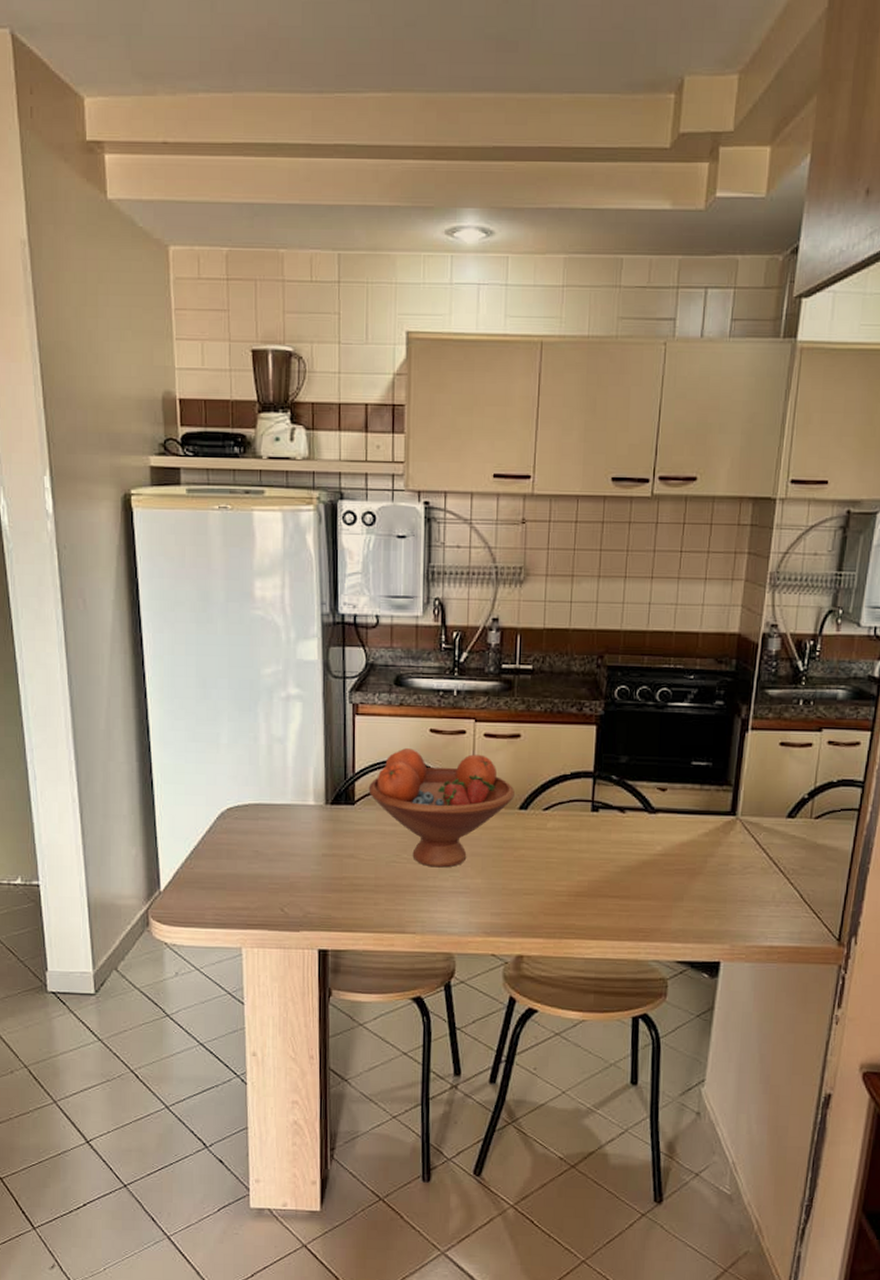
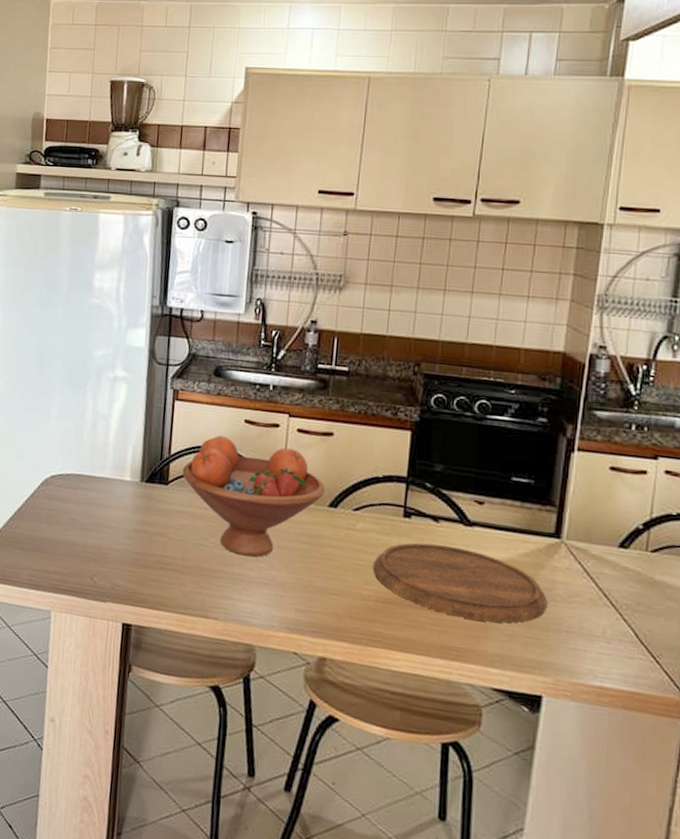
cutting board: none [564,833,724,901] -> present [373,543,547,623]

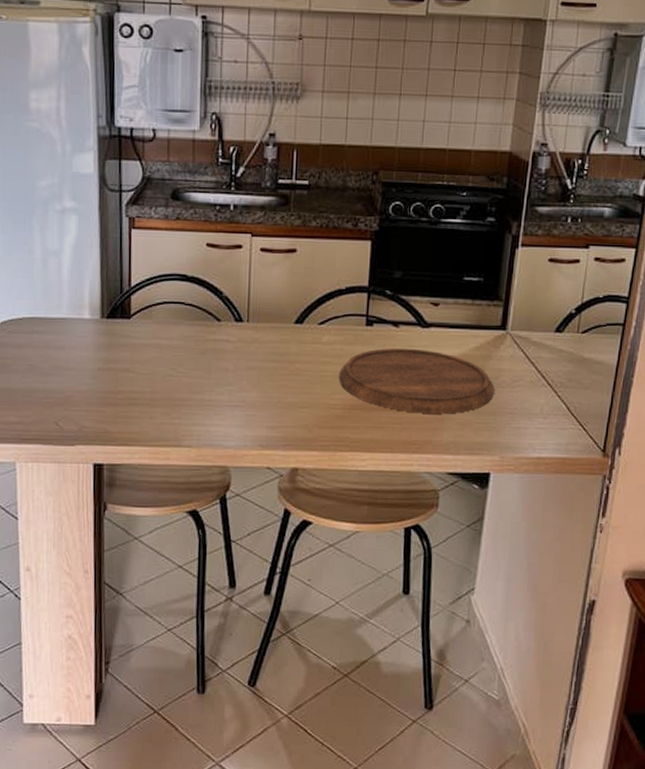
fruit bowl: present [182,435,325,557] -> none [144,262,290,382]

